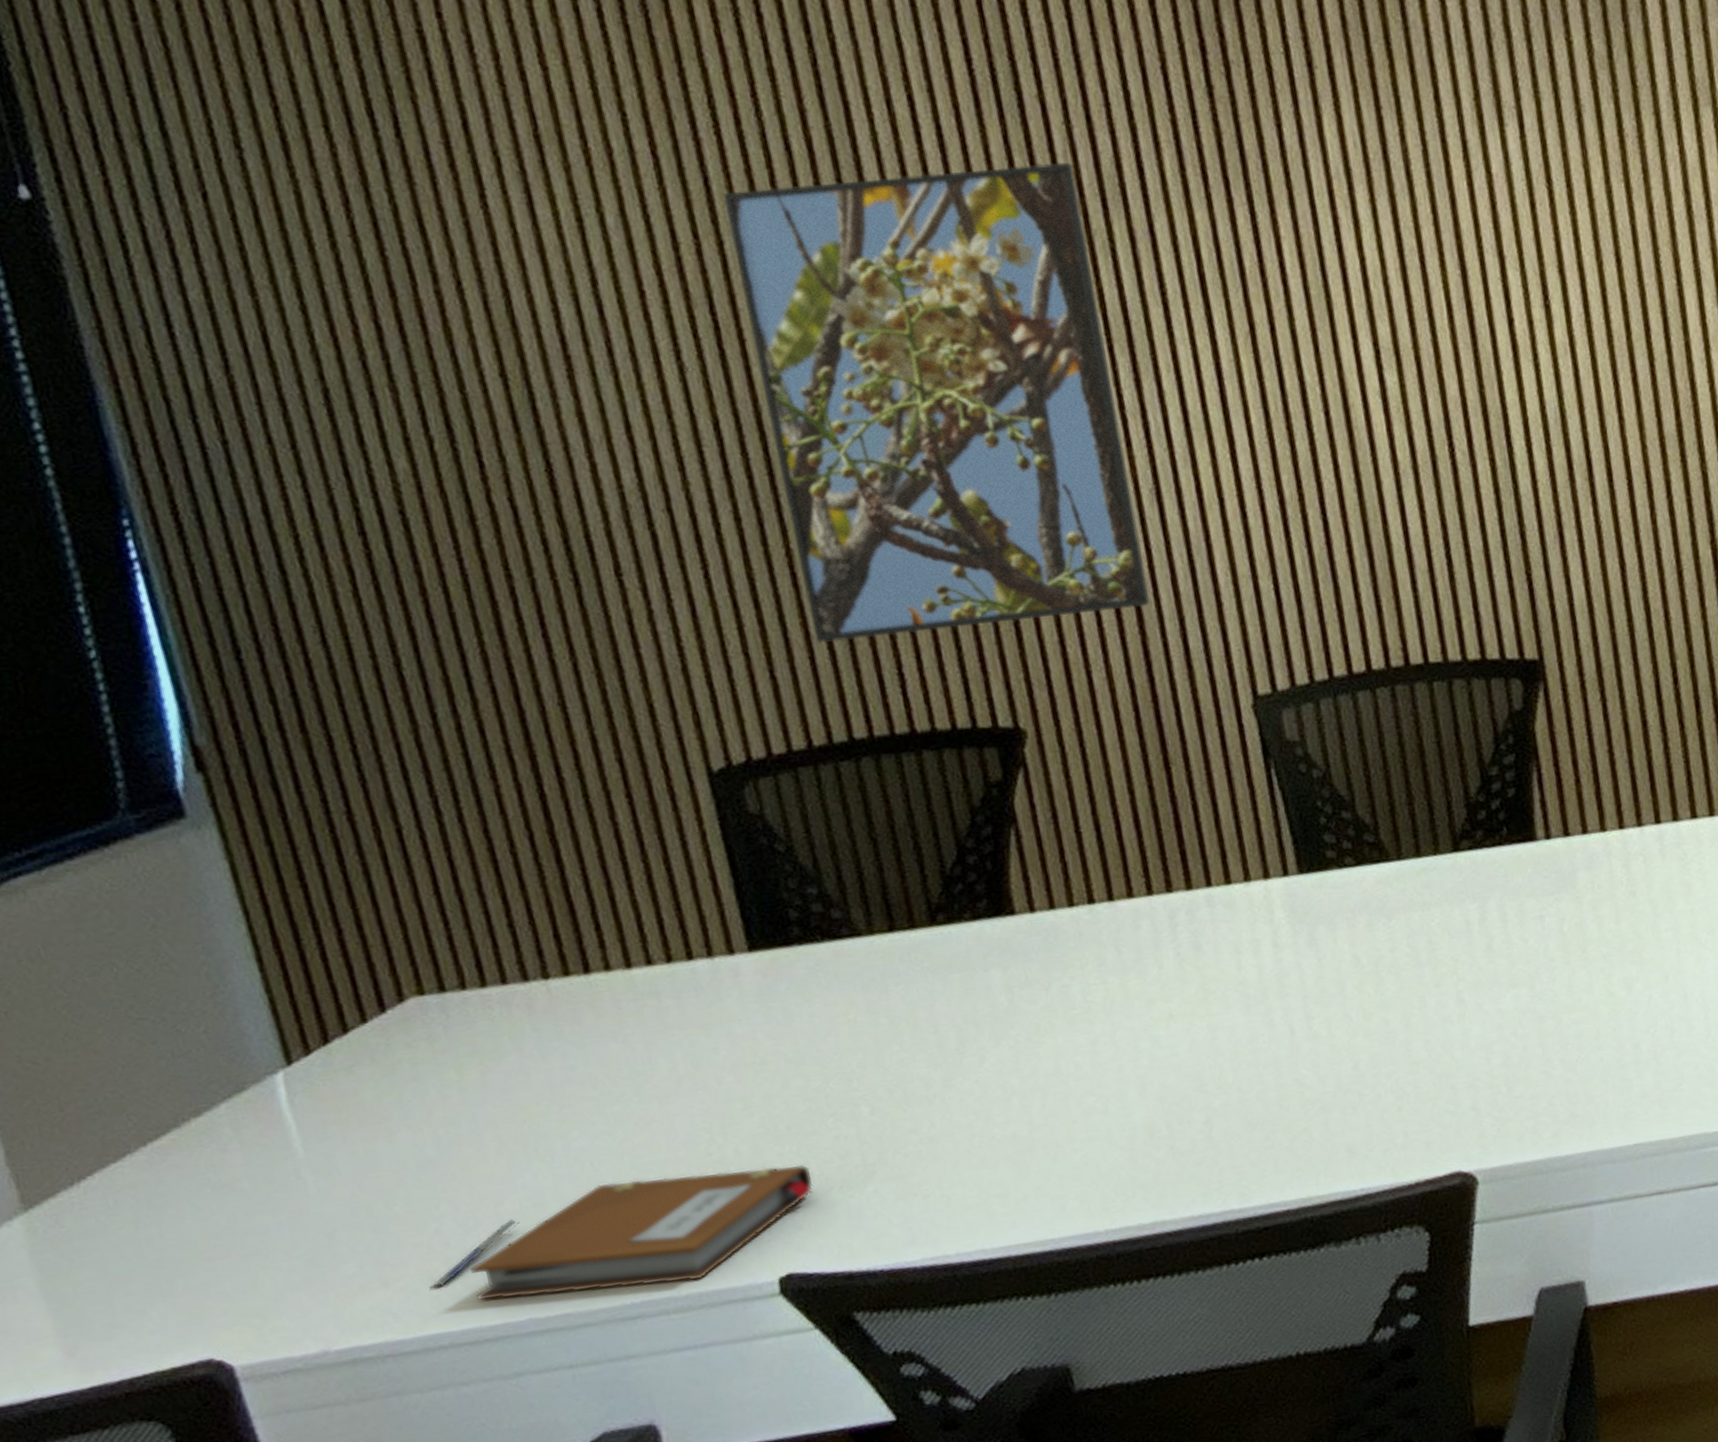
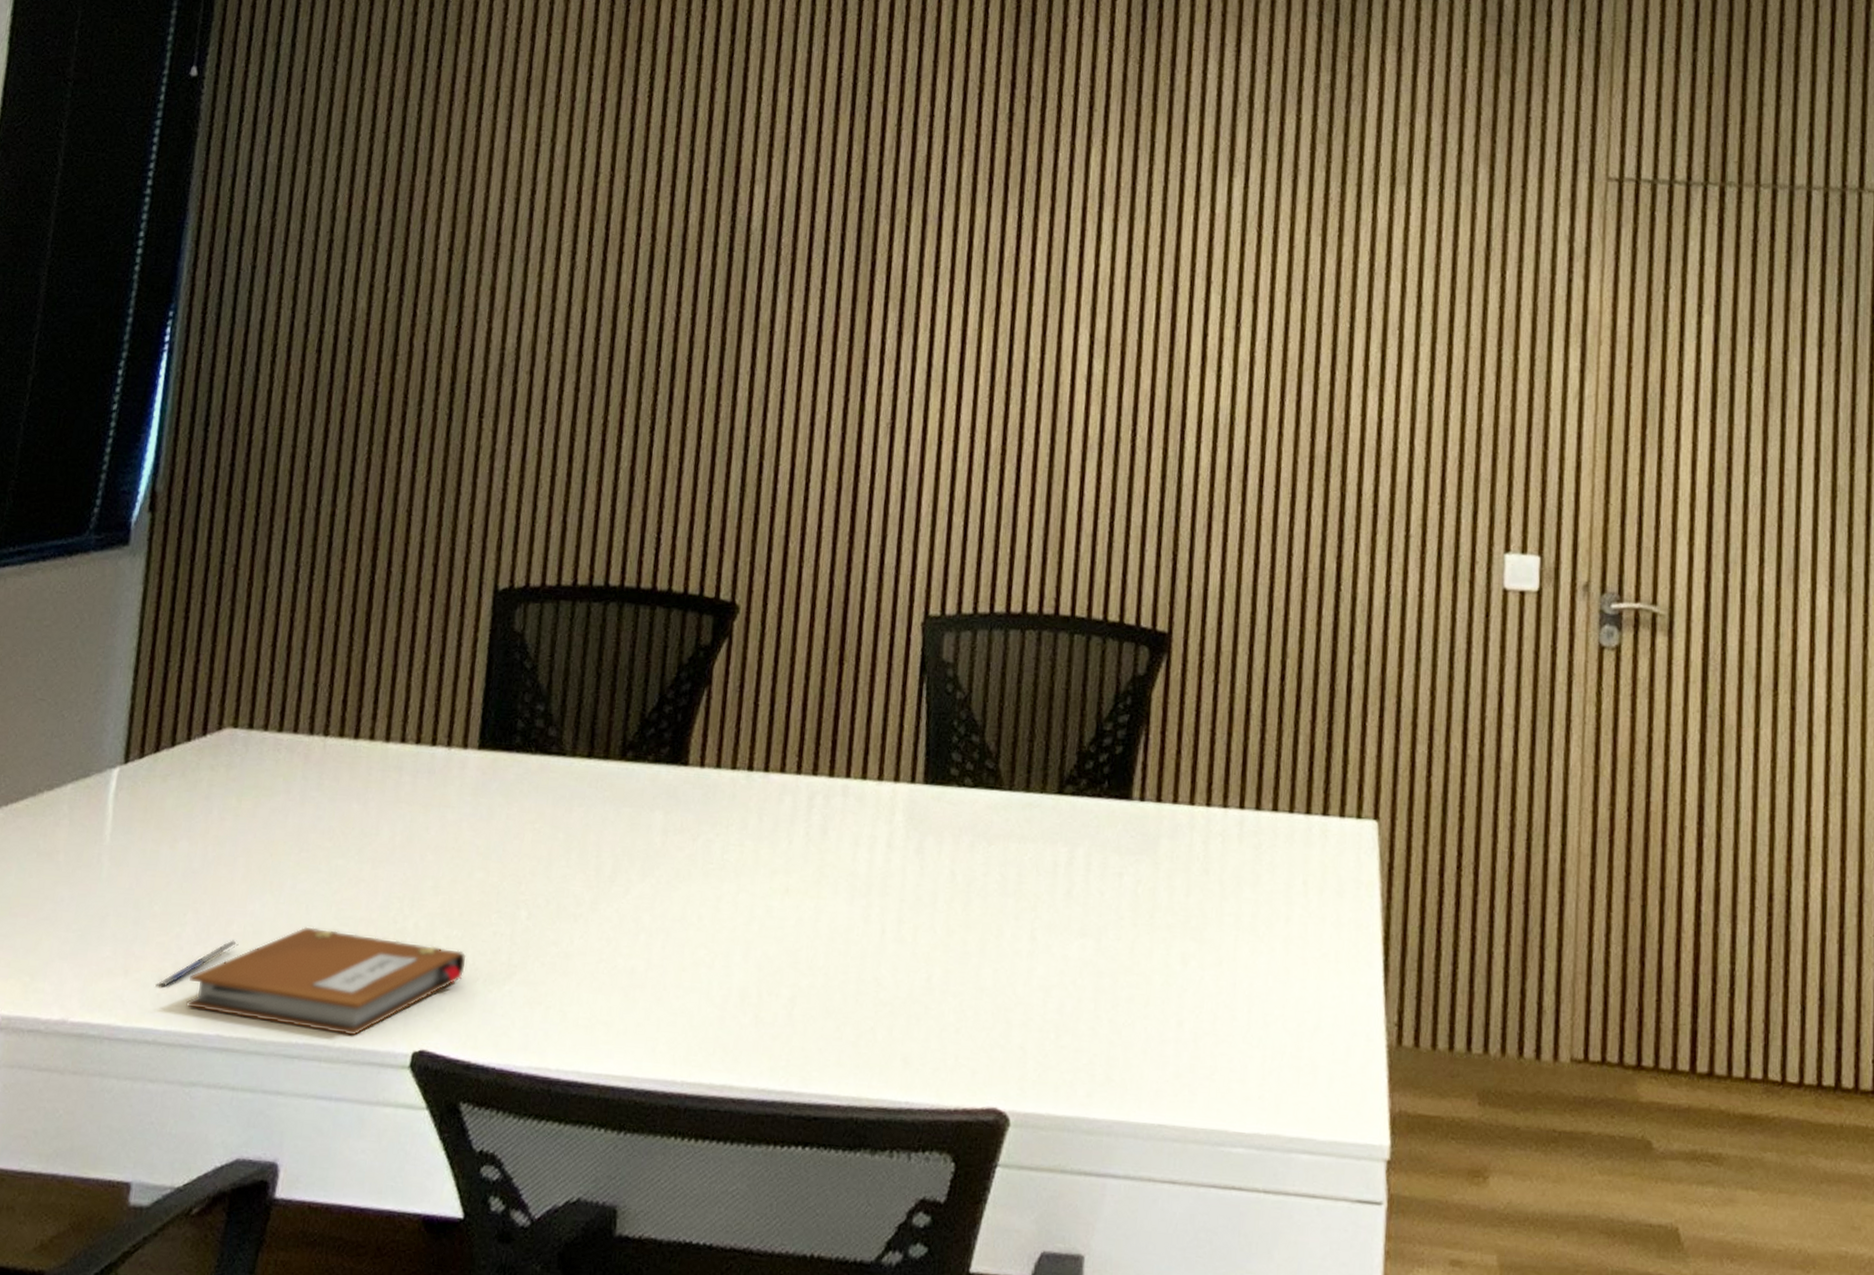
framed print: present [722,162,1151,643] -> none [605,141,894,520]

